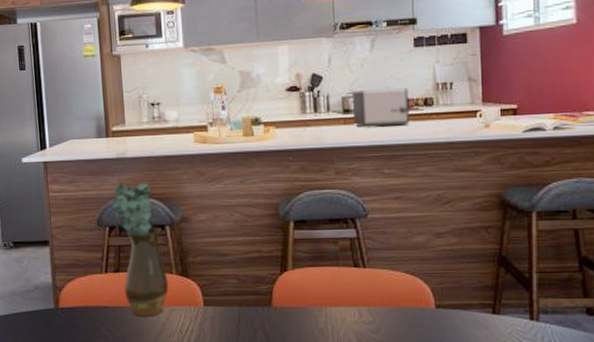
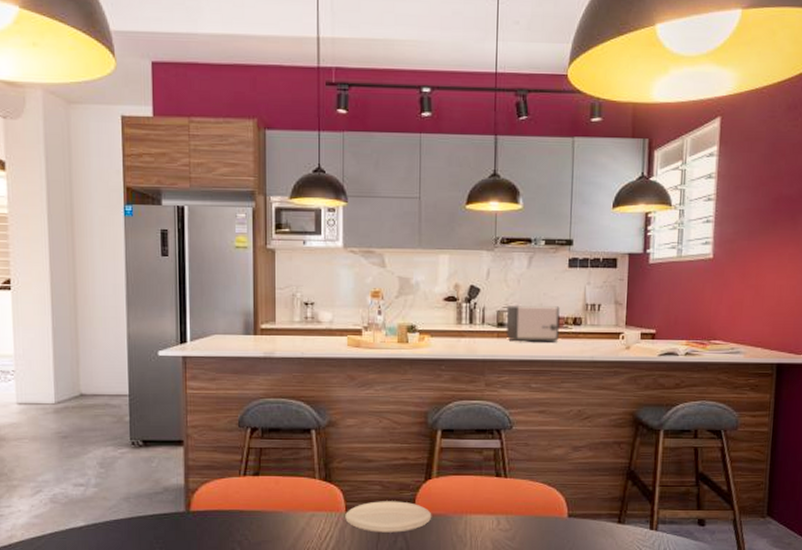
vase: present [111,177,169,317] -> none [254,377,311,522]
plate: none [204,294,291,327] -> present [345,501,432,533]

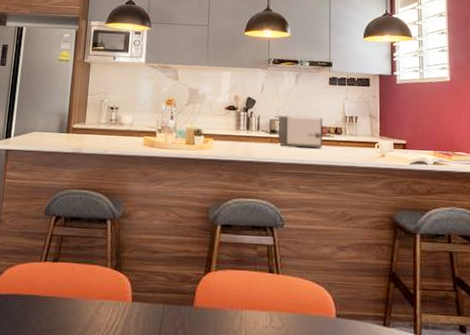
plate: present [345,501,432,533] -> none [131,292,210,326]

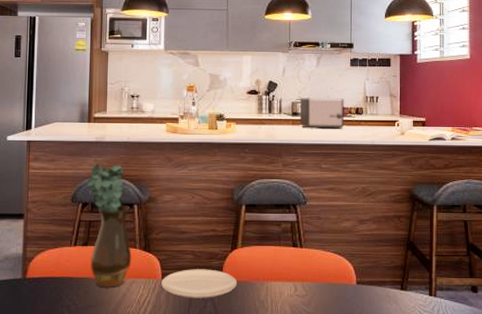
vase: none [59,170,103,310] -> present [86,159,132,289]
plate: none [131,292,210,326] -> present [161,269,238,298]

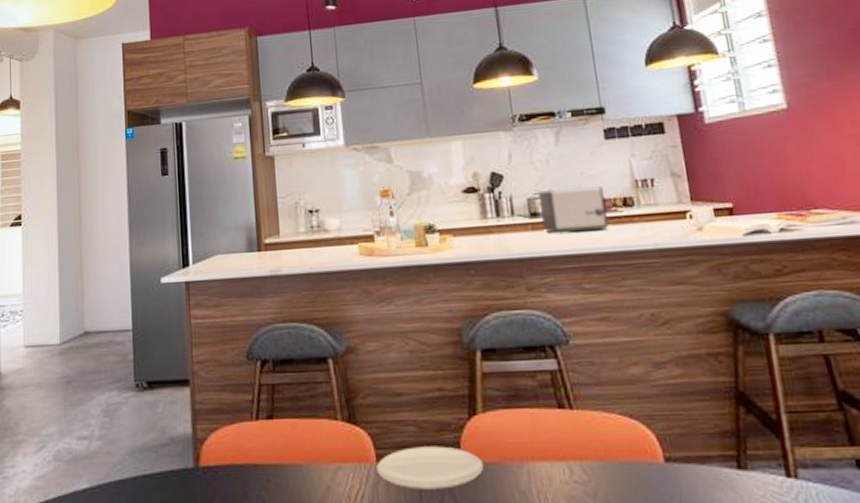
vase: present [86,159,132,289] -> none [263,299,334,479]

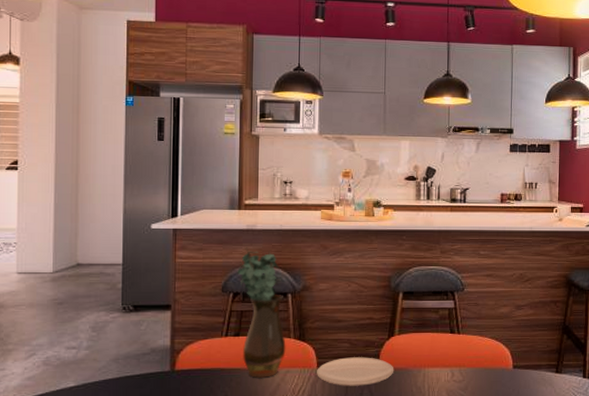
vase: none [263,299,334,479] -> present [237,247,286,379]
toaster: present [537,186,609,235] -> none [458,184,503,216]

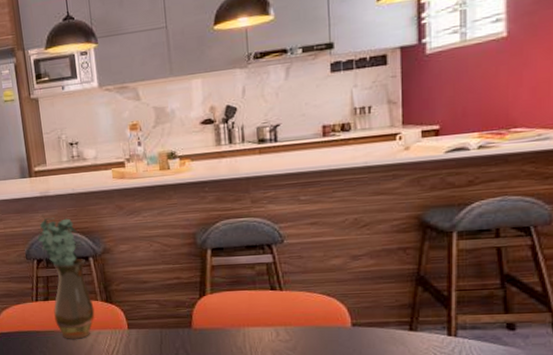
plate: present [317,357,395,386] -> none [128,317,210,347]

